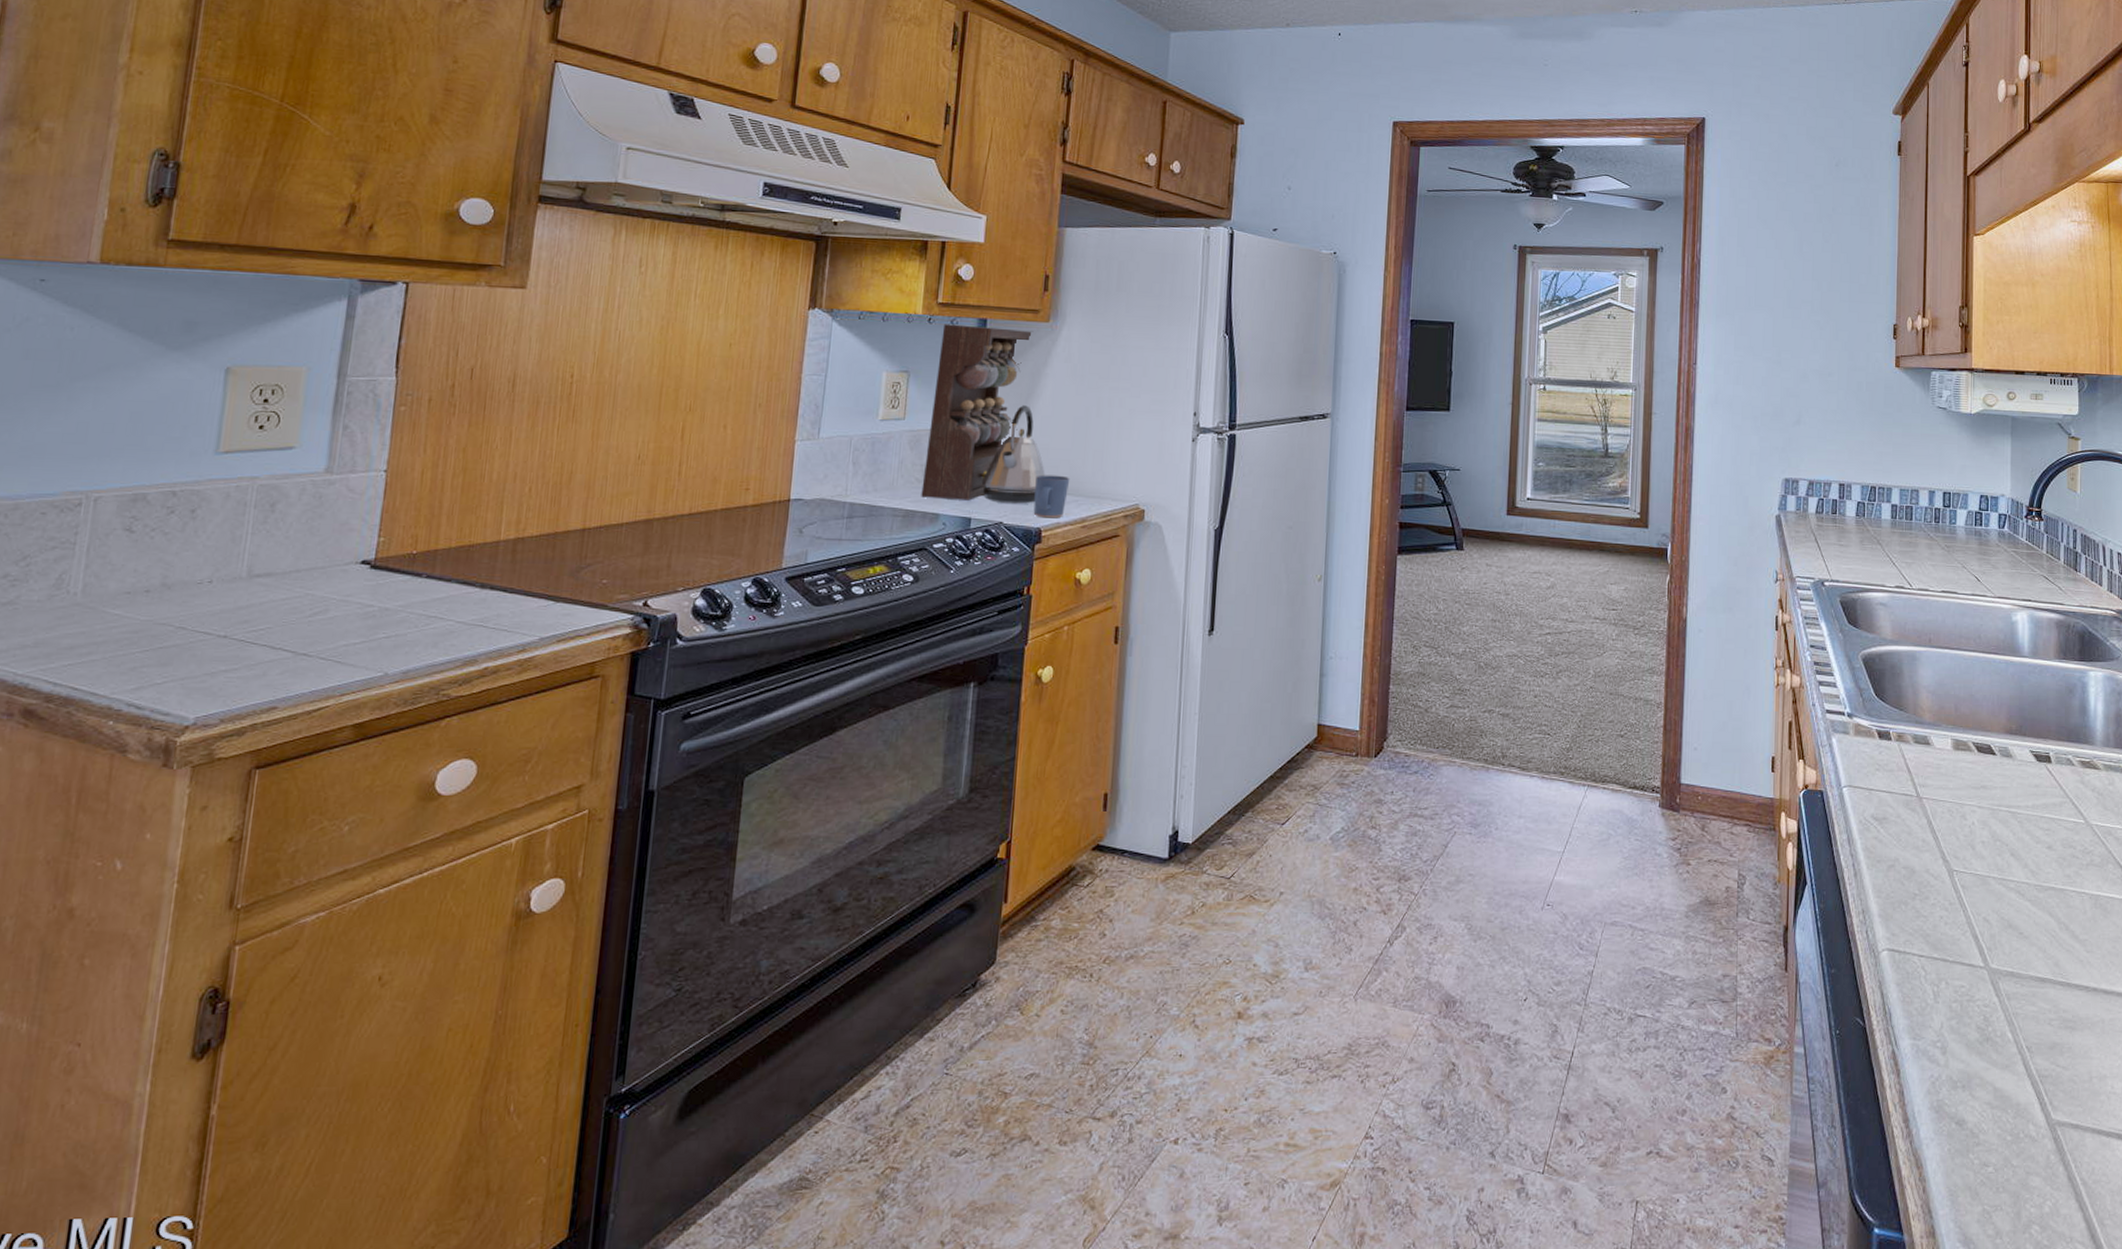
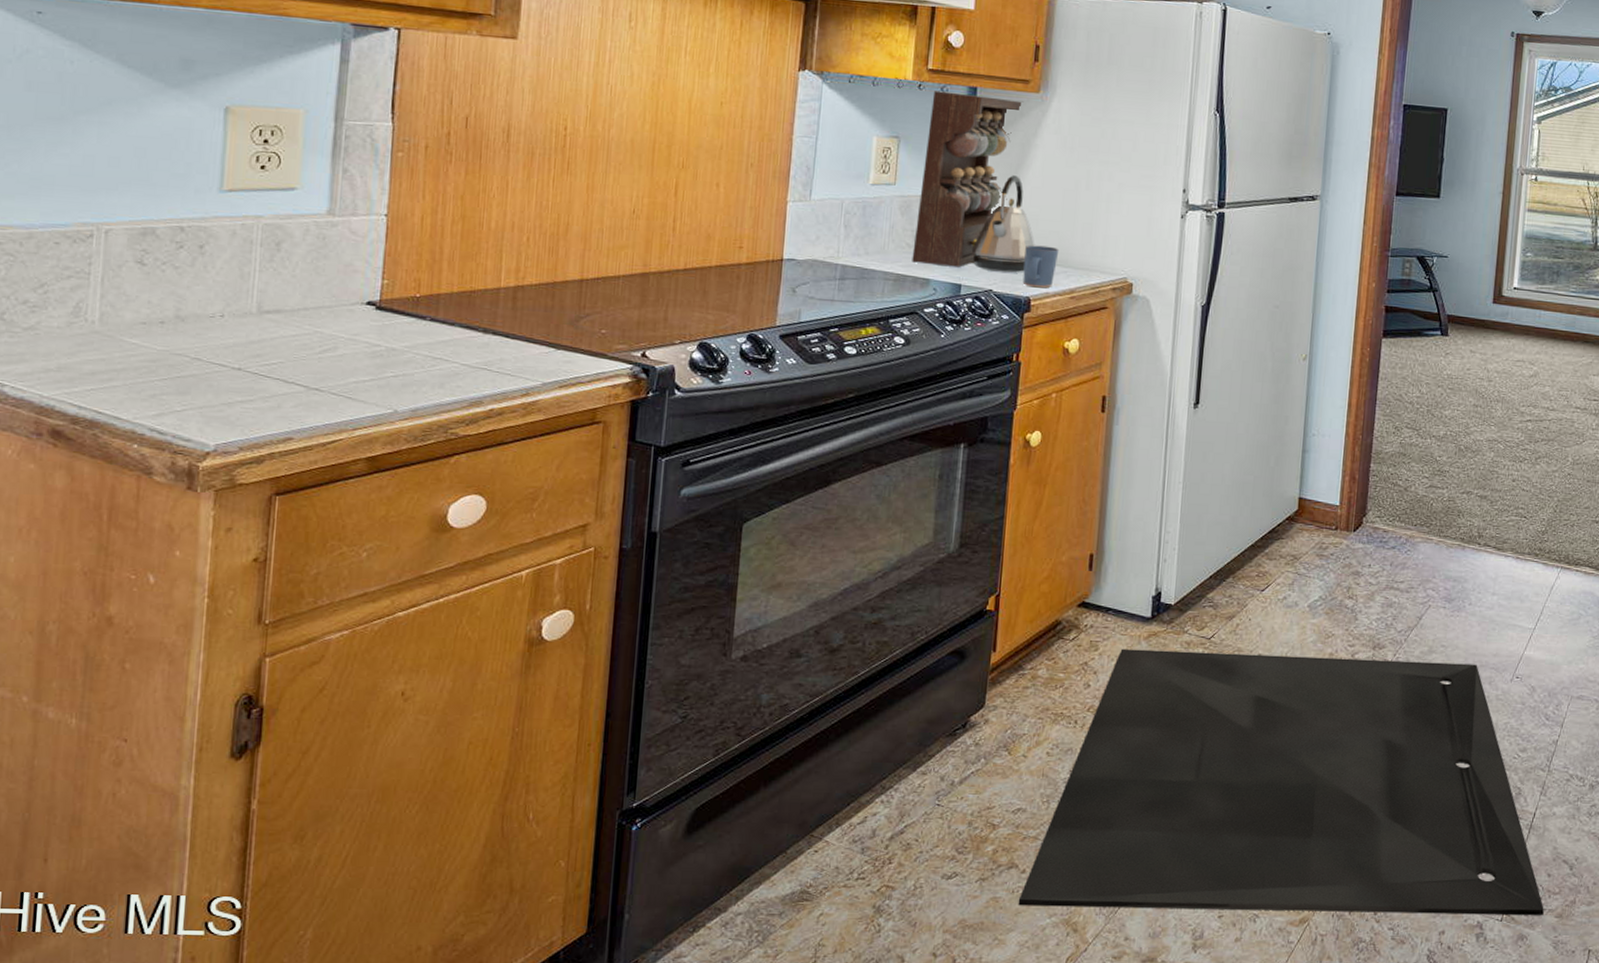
door mat: none [1031,893,1587,1183] -> present [1018,648,1544,915]

